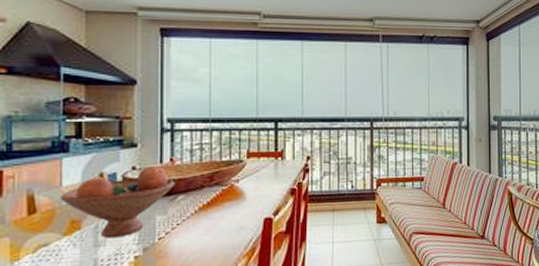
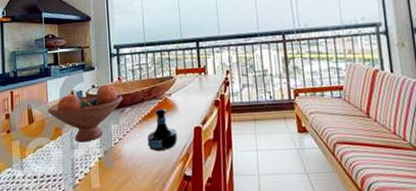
tequila bottle: none [204,196,243,246] -> present [147,108,178,151]

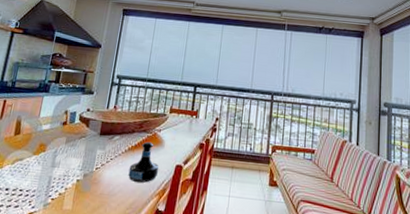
fruit bowl: present [47,84,123,143] -> none [36,109,115,163]

